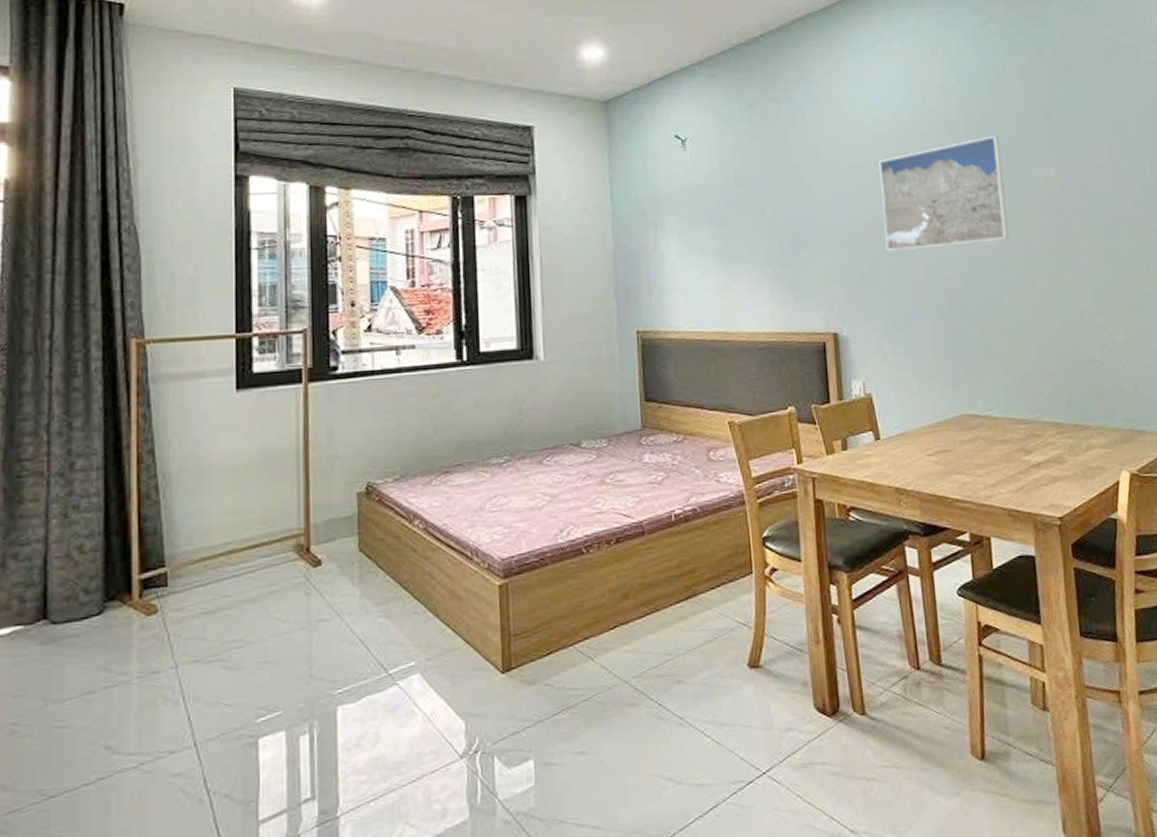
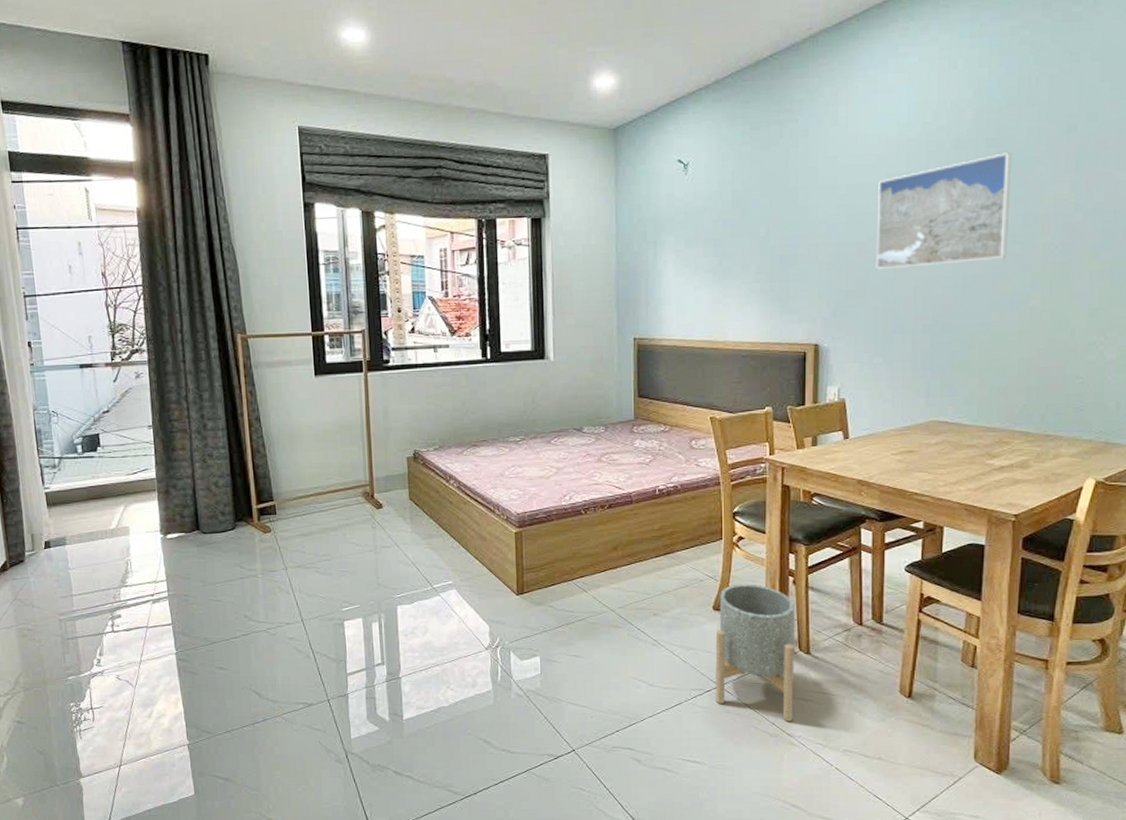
planter: none [753,628,855,813] -> present [715,583,795,722]

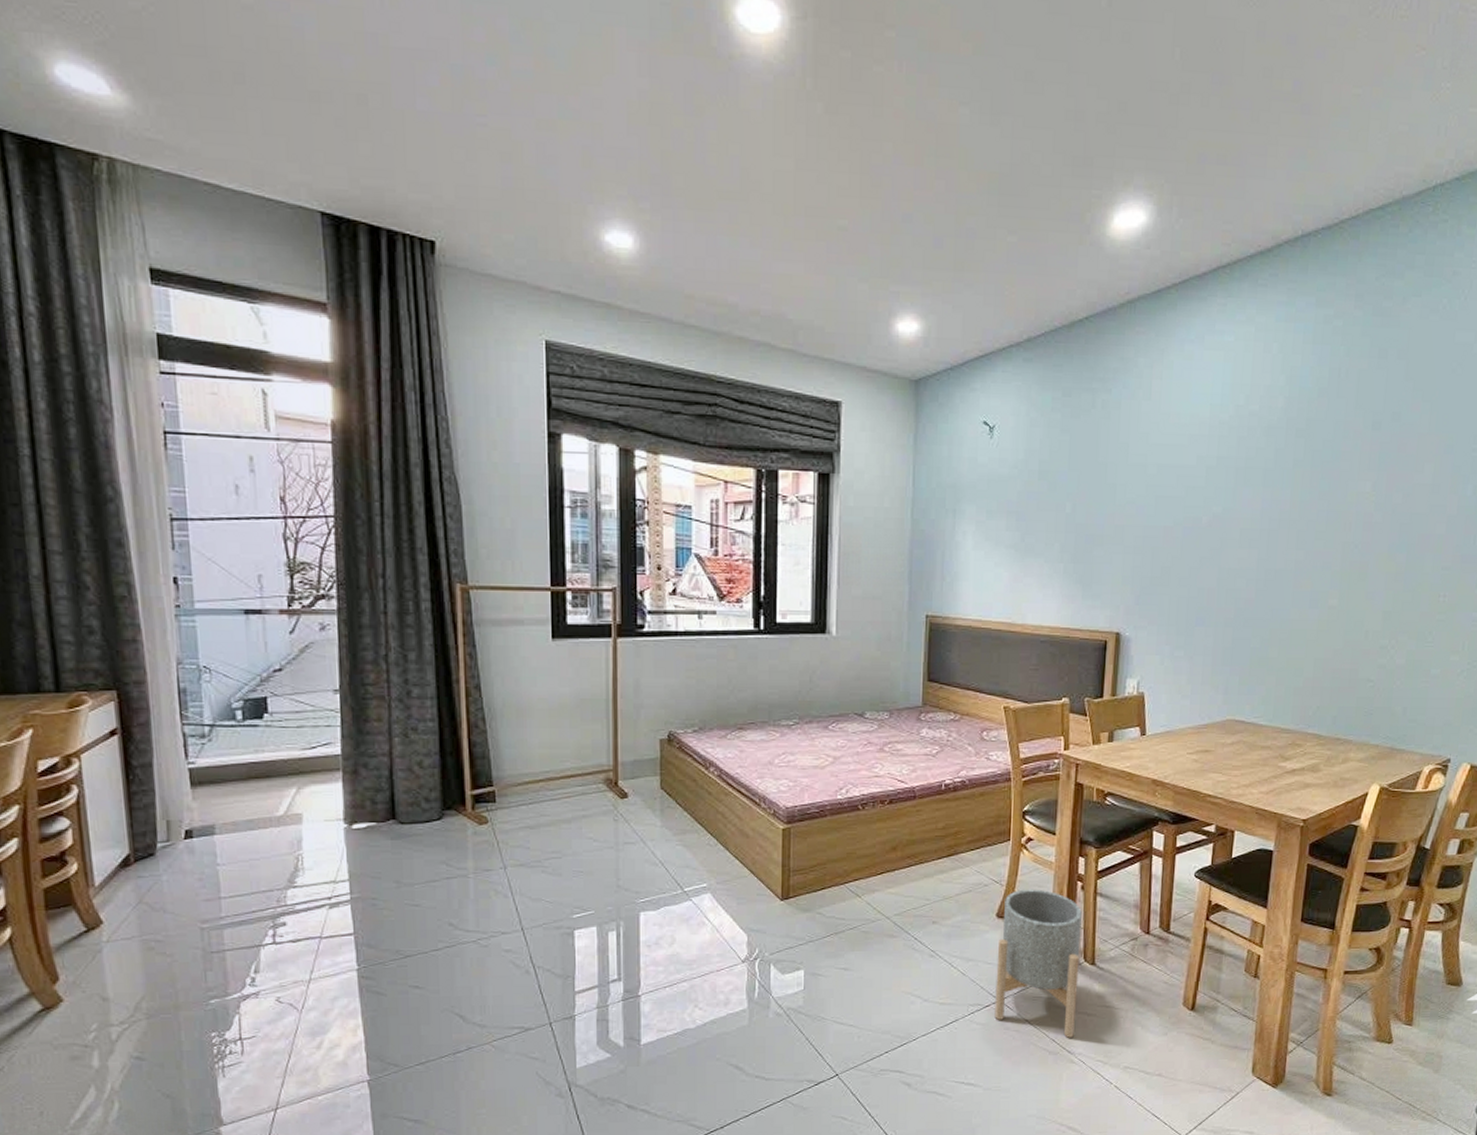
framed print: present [876,152,1012,270] -> none [1181,445,1320,558]

